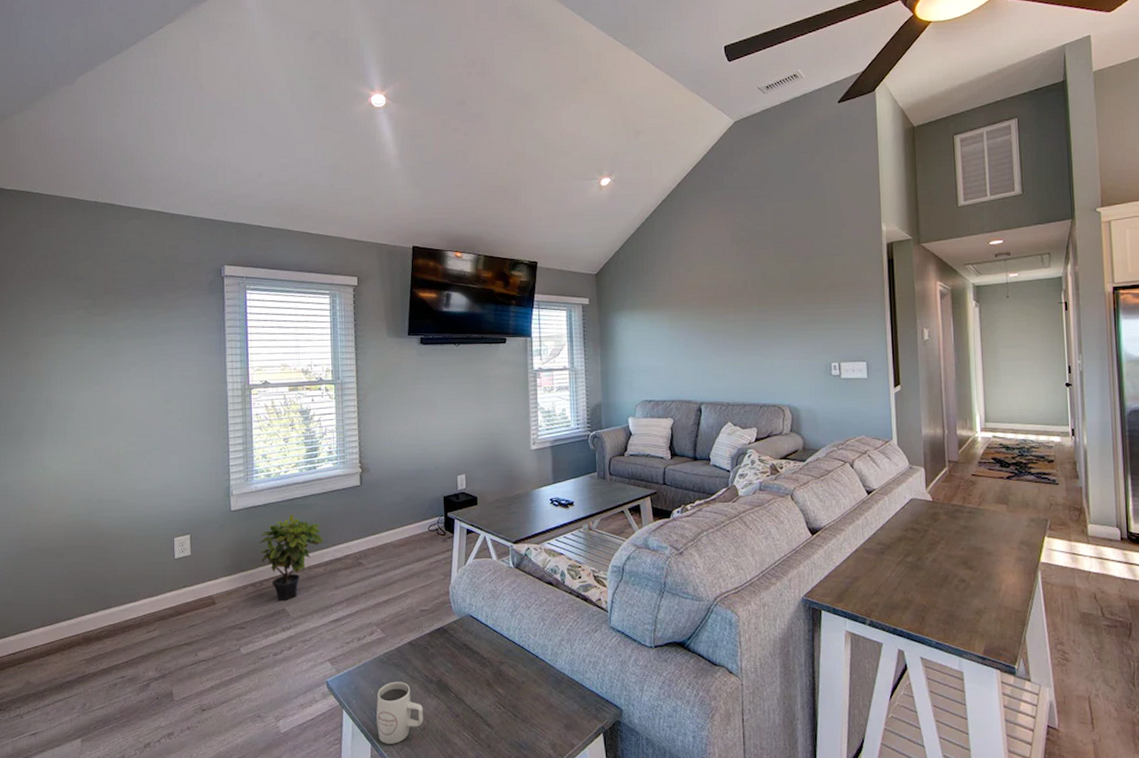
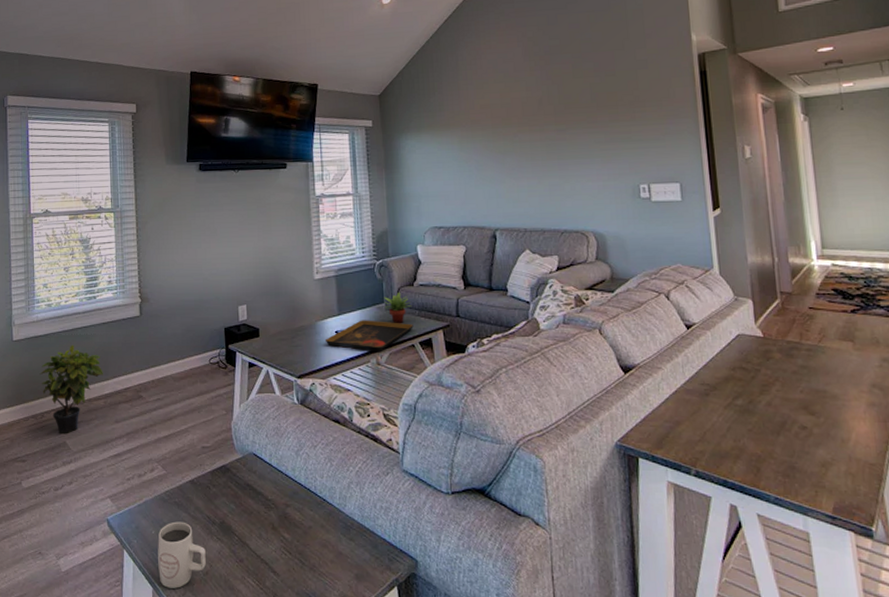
decorative tray: none [540,488,623,518] -> present [325,320,413,352]
succulent plant: none [596,461,623,491] -> present [384,291,412,323]

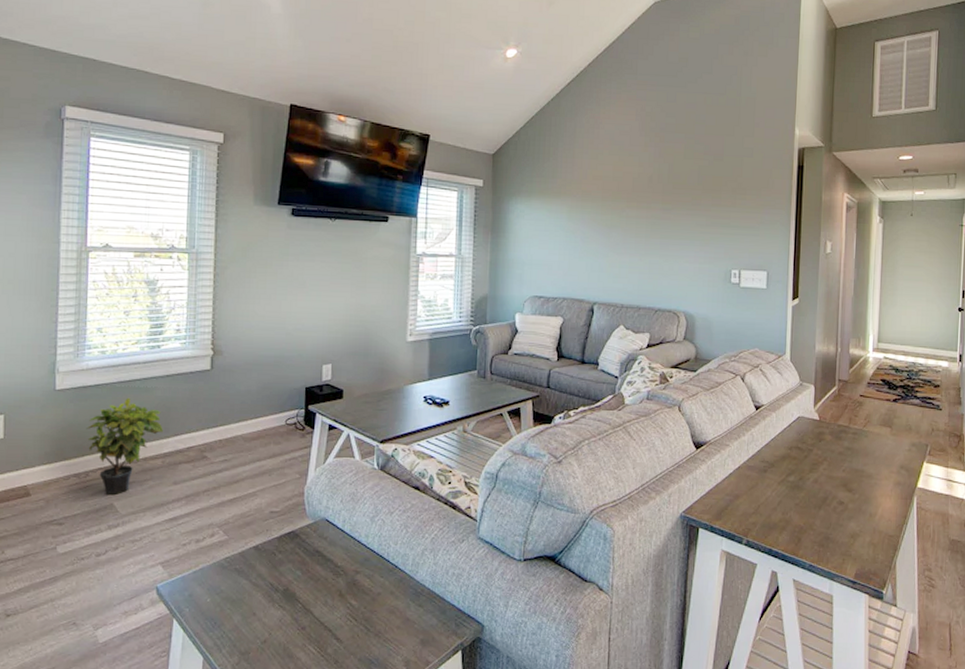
mug: present [157,521,207,588] -> none [210,589,266,658]
decorative tray: present [325,320,413,352] -> none [412,386,504,420]
succulent plant: present [384,291,412,323] -> none [476,359,505,391]

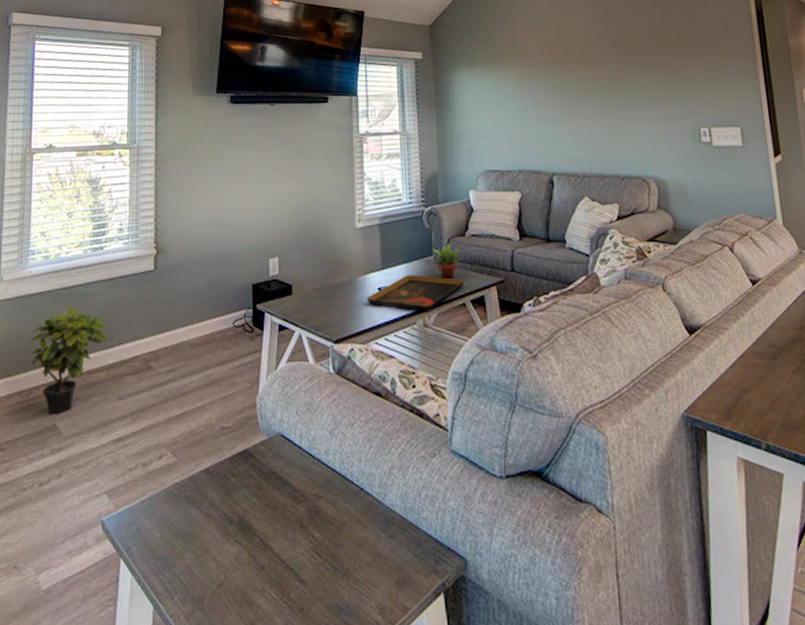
decorative tray: none [412,386,504,420] -> present [366,275,465,312]
succulent plant: none [476,359,505,391] -> present [432,242,463,279]

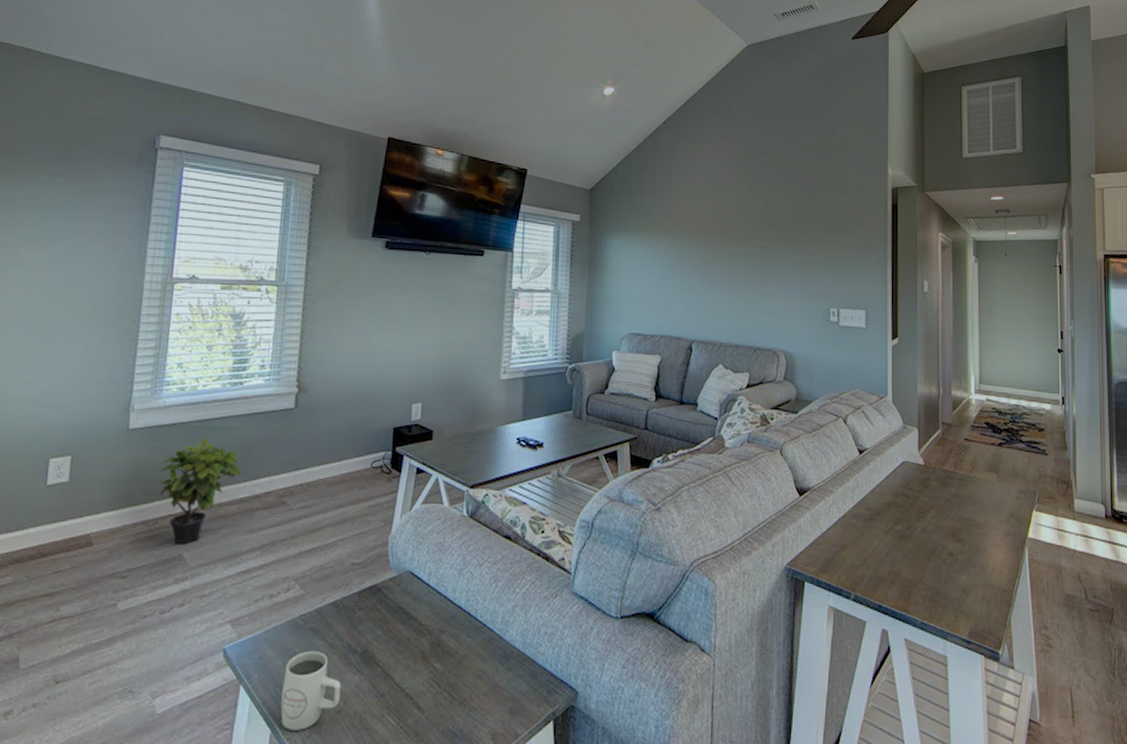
mug: none [160,521,221,606] -> present [280,650,342,730]
decorative tray: present [366,275,465,312] -> none [504,427,600,464]
succulent plant: present [432,242,463,279] -> none [572,399,601,433]

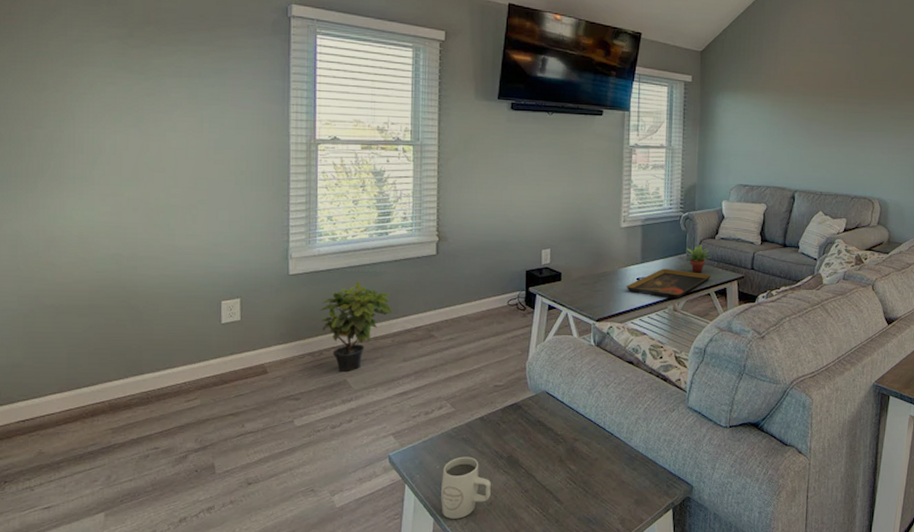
decorative tray: none [504,427,600,464] -> present [626,268,711,300]
succulent plant: none [572,399,601,433] -> present [686,243,712,273]

